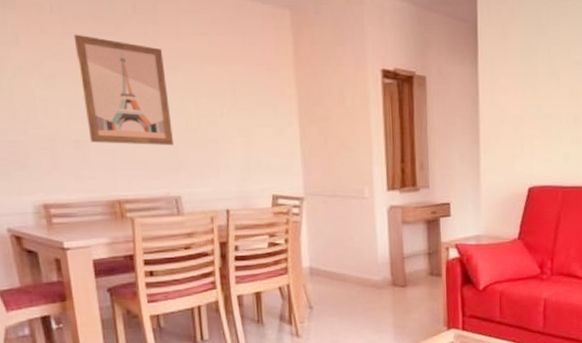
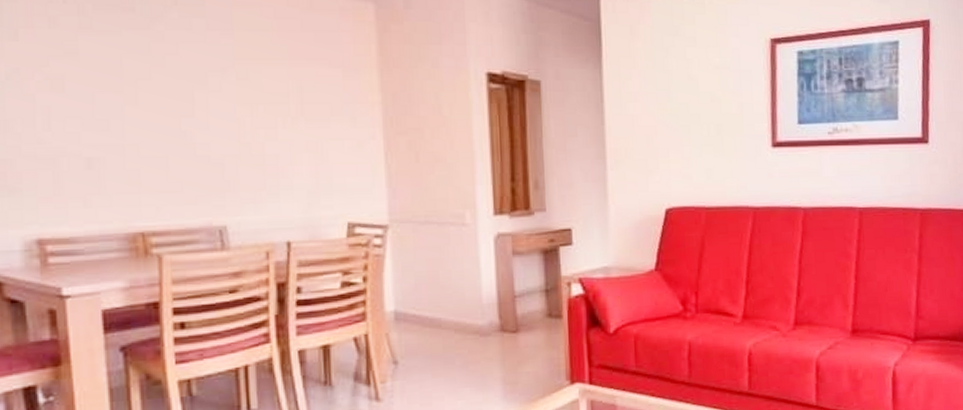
wall art: present [73,34,173,146] -> none [93,28,219,164]

